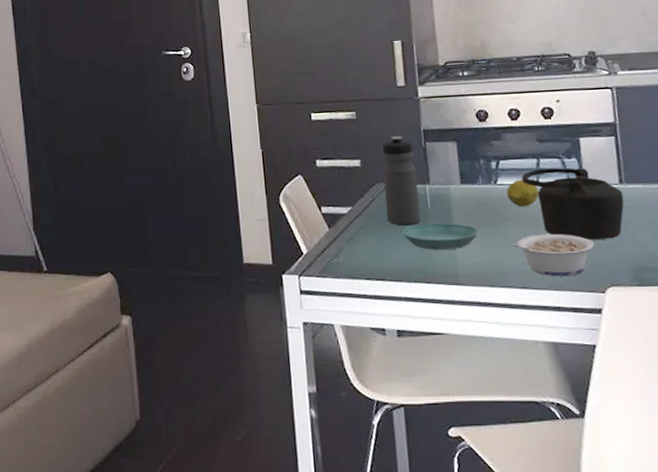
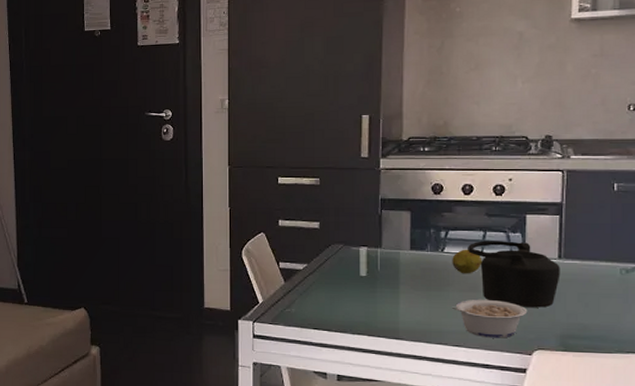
water bottle: present [382,136,421,225] -> none [338,203,371,283]
saucer: present [402,223,479,250] -> none [351,283,422,307]

